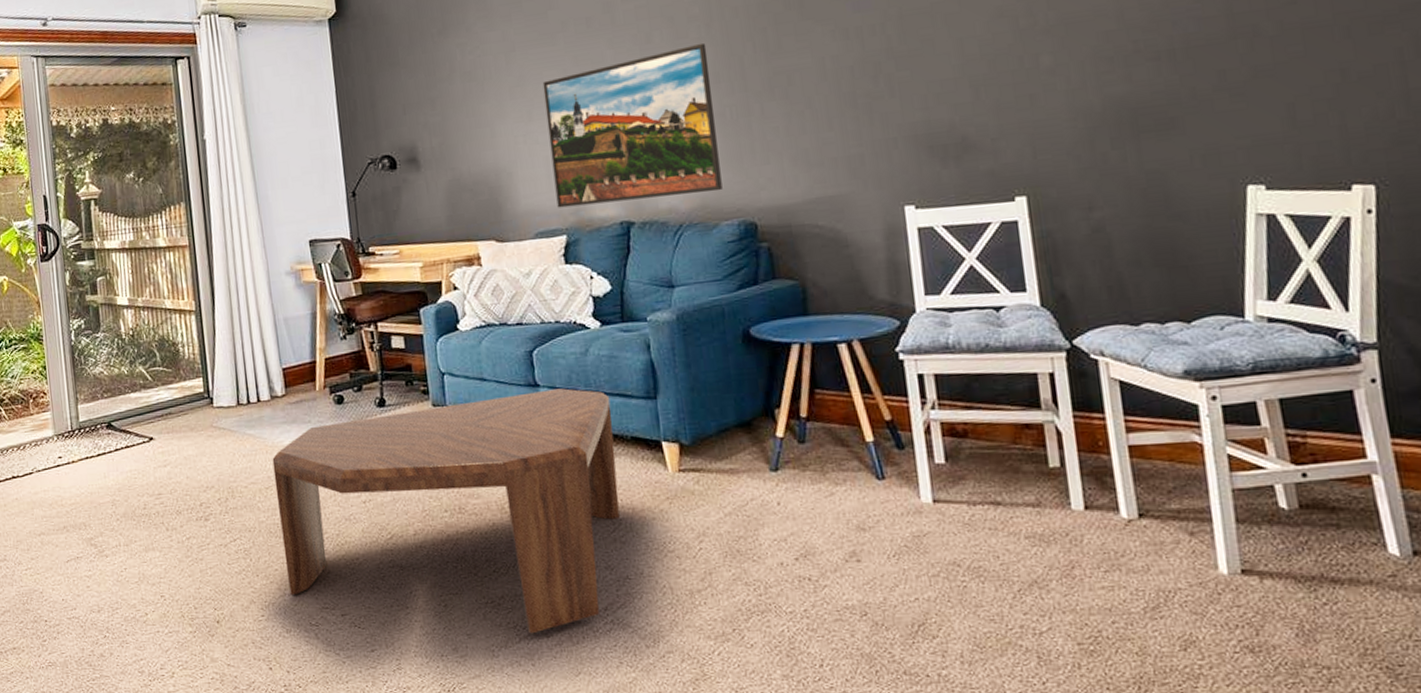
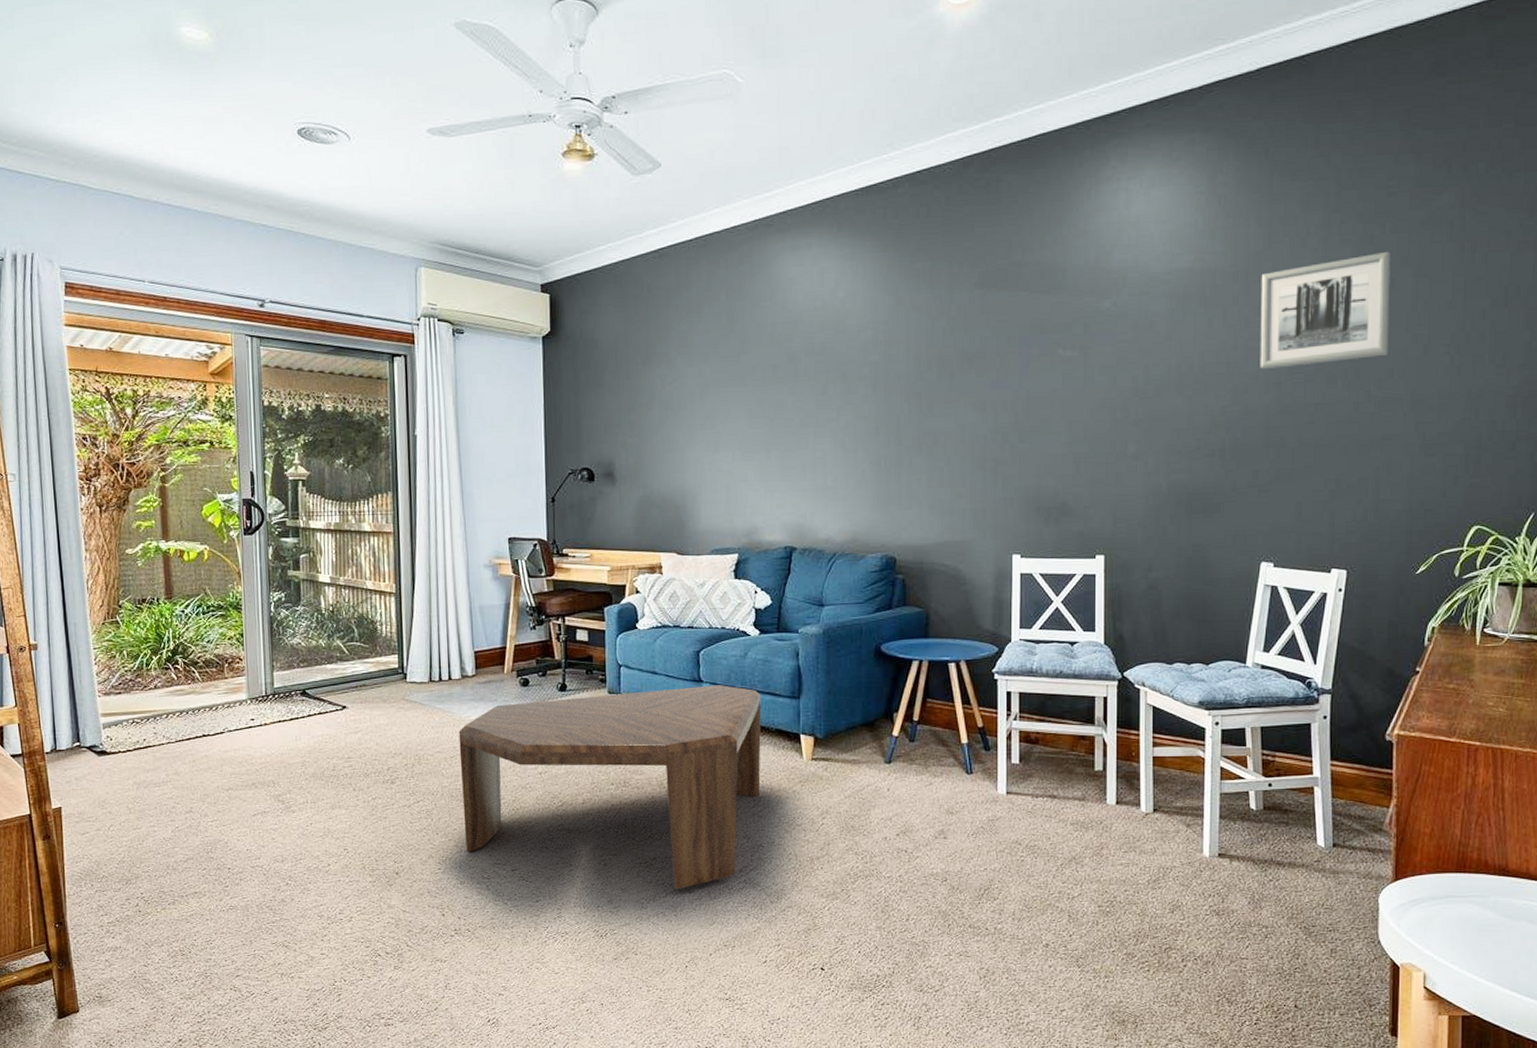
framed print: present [542,42,723,208] -> none [730,399,872,530]

